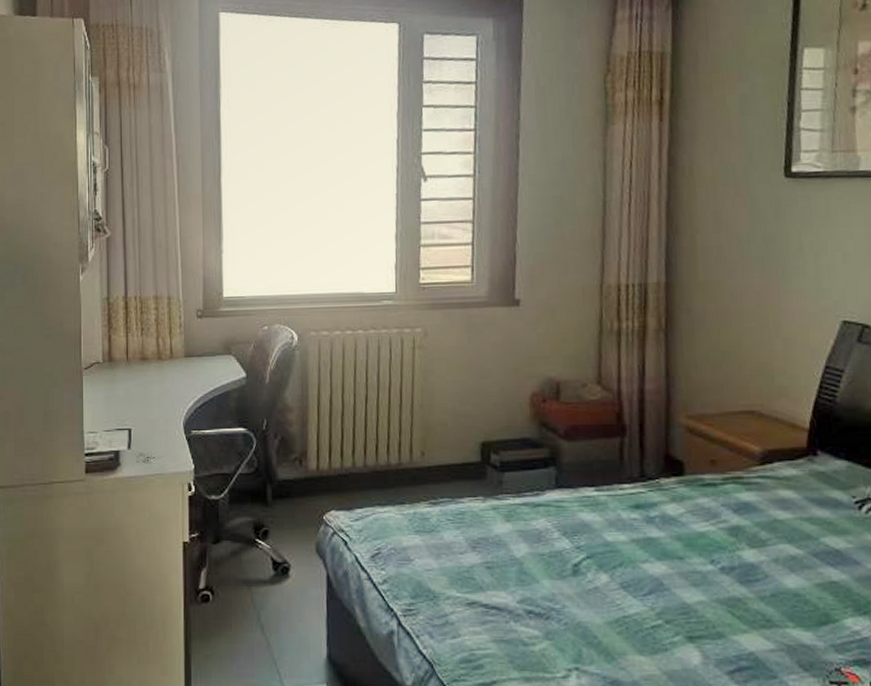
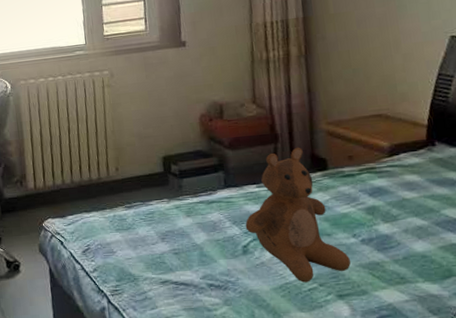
teddy bear: none [578,443,706,617] -> present [245,147,351,283]

